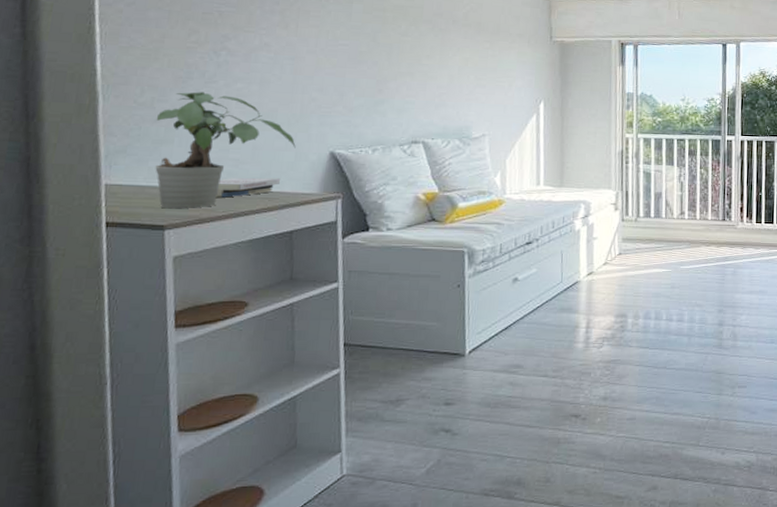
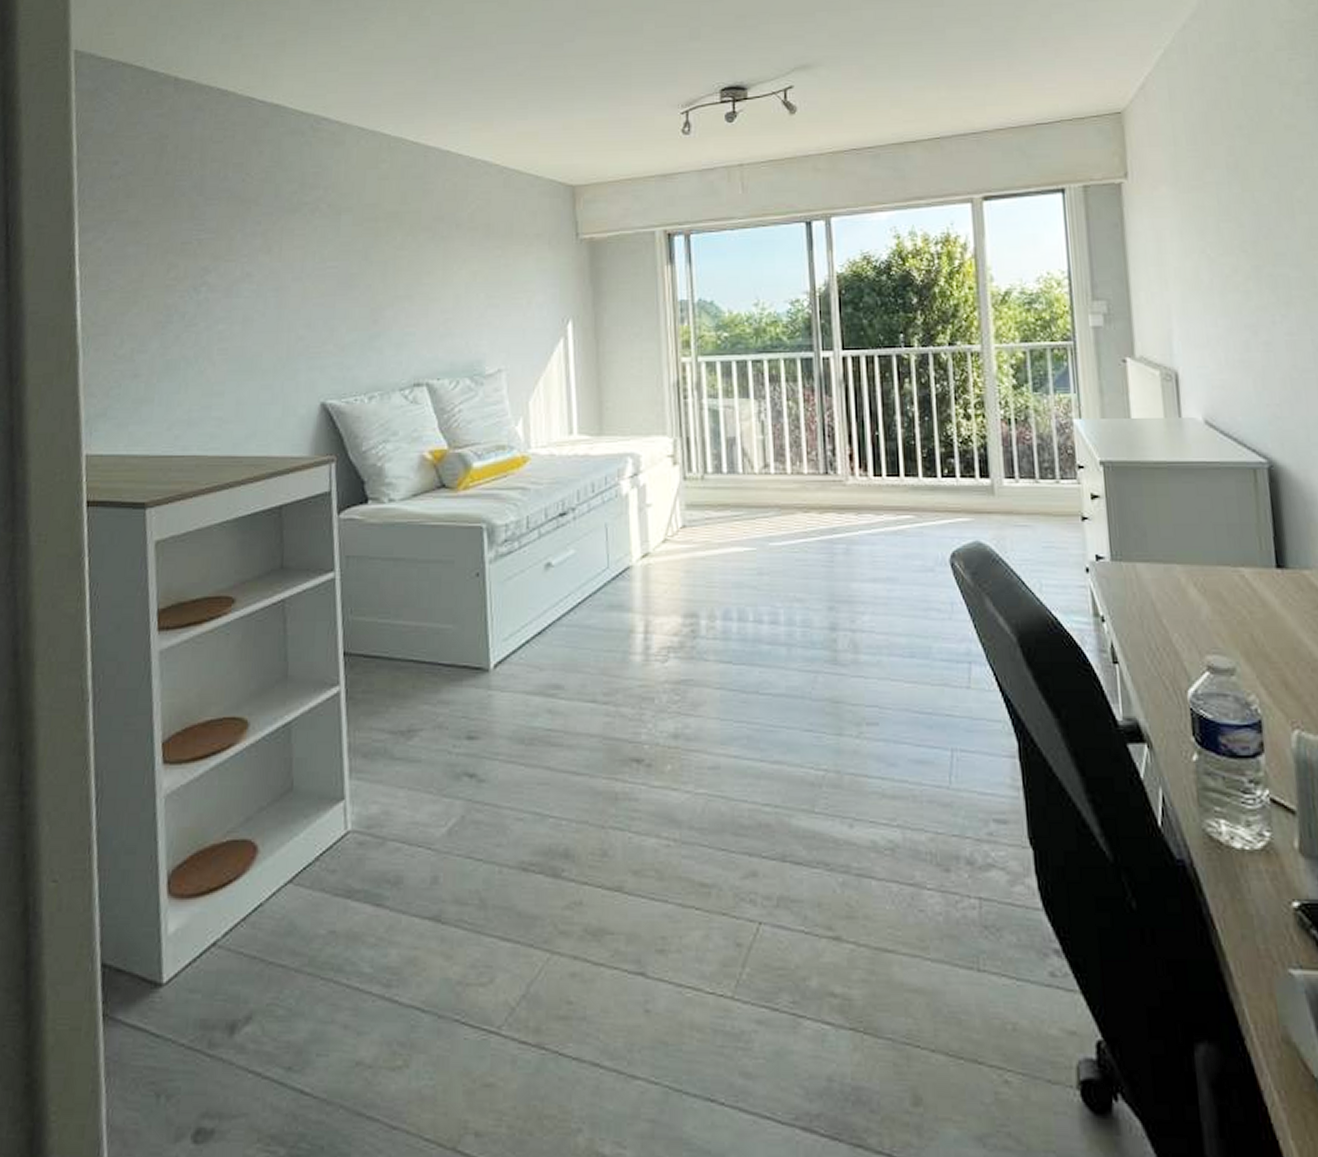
potted plant: present [155,92,296,209] -> none [135,338,283,482]
books: present [216,177,280,198] -> none [198,439,267,466]

